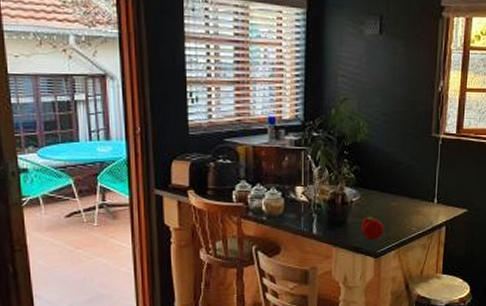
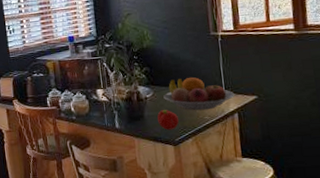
fruit bowl: none [371,182,445,221] -> present [163,77,234,111]

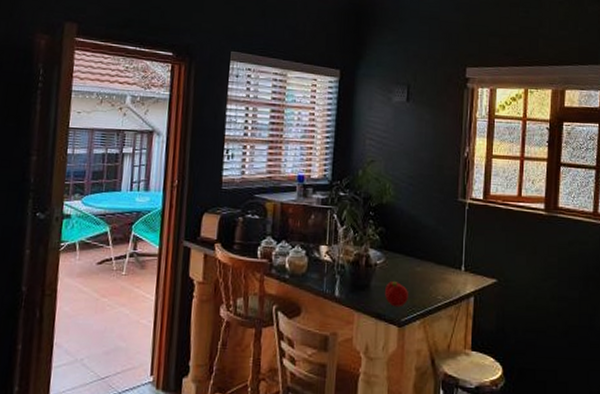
fruit bowl: present [163,77,234,111] -> none [396,245,473,289]

